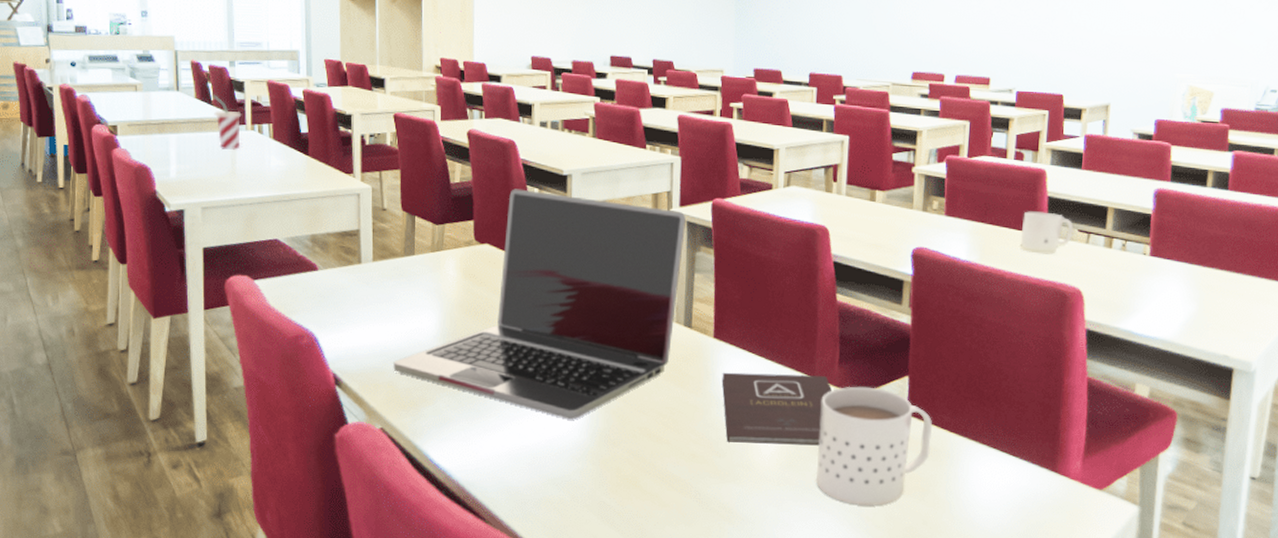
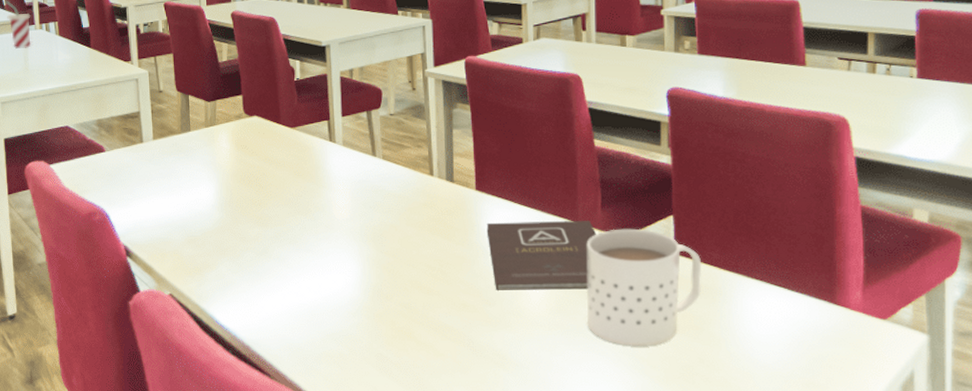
laptop: present [393,188,686,420] -> none [177,62,441,277]
mug: present [1020,211,1074,254] -> none [778,42,834,85]

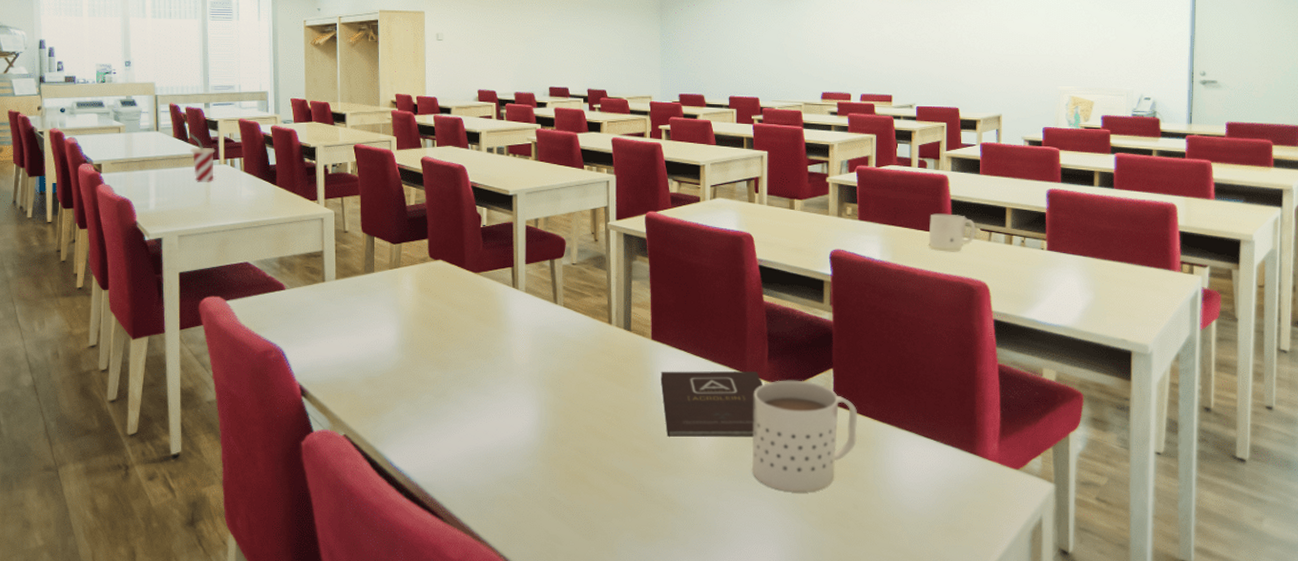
mug: none [778,42,834,85] -> present [928,213,977,252]

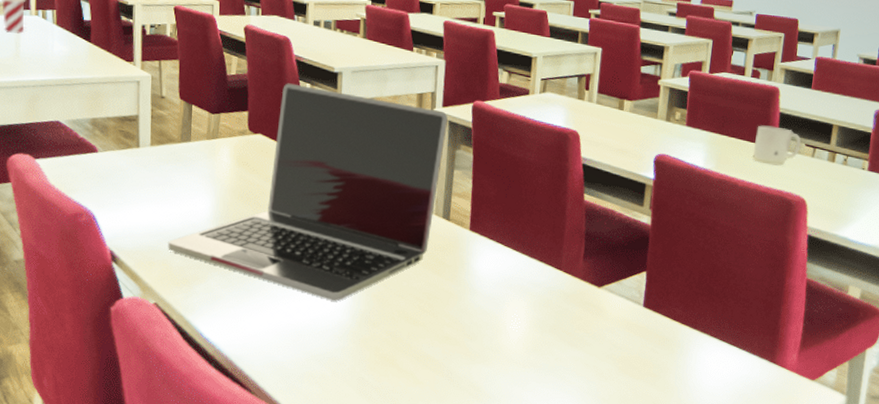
laptop: none [355,209,622,421] -> present [168,83,448,301]
book: present [660,371,763,437] -> none [475,262,577,332]
mug: present [751,380,857,492] -> none [558,279,666,389]

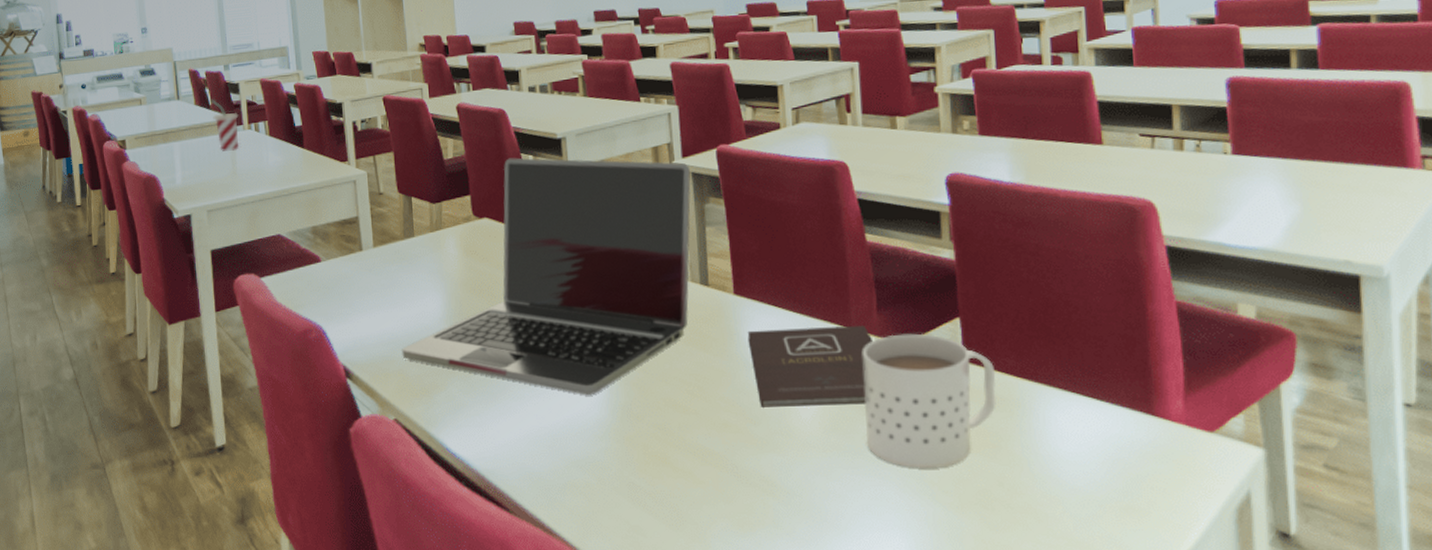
book: none [475,262,577,332] -> present [747,326,874,407]
mug: none [558,279,666,389] -> present [862,333,997,468]
mug: present [752,125,802,166] -> none [1071,118,1135,166]

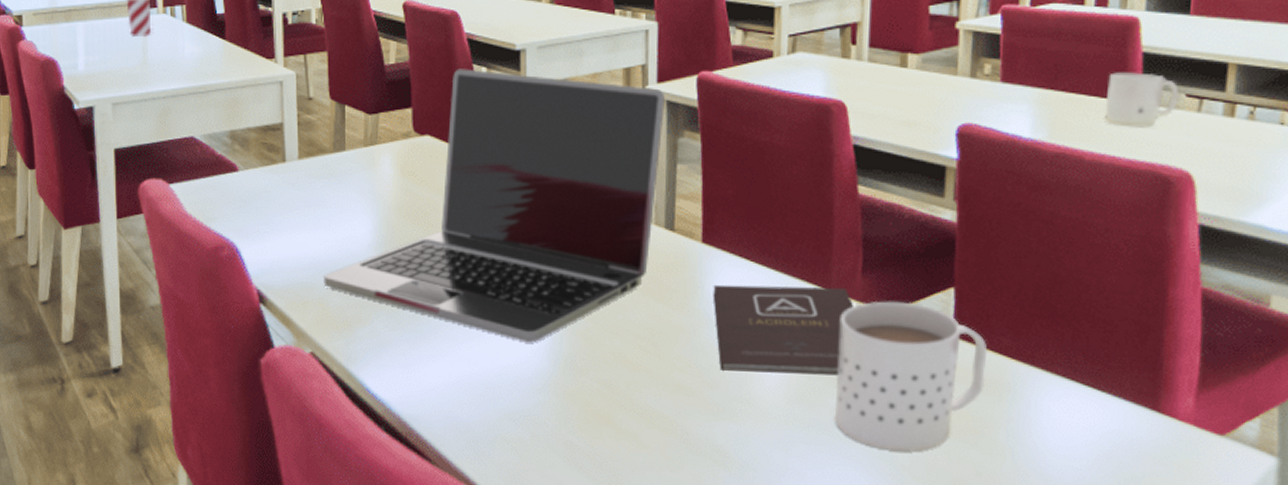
mug: none [1071,118,1135,166] -> present [1104,72,1180,128]

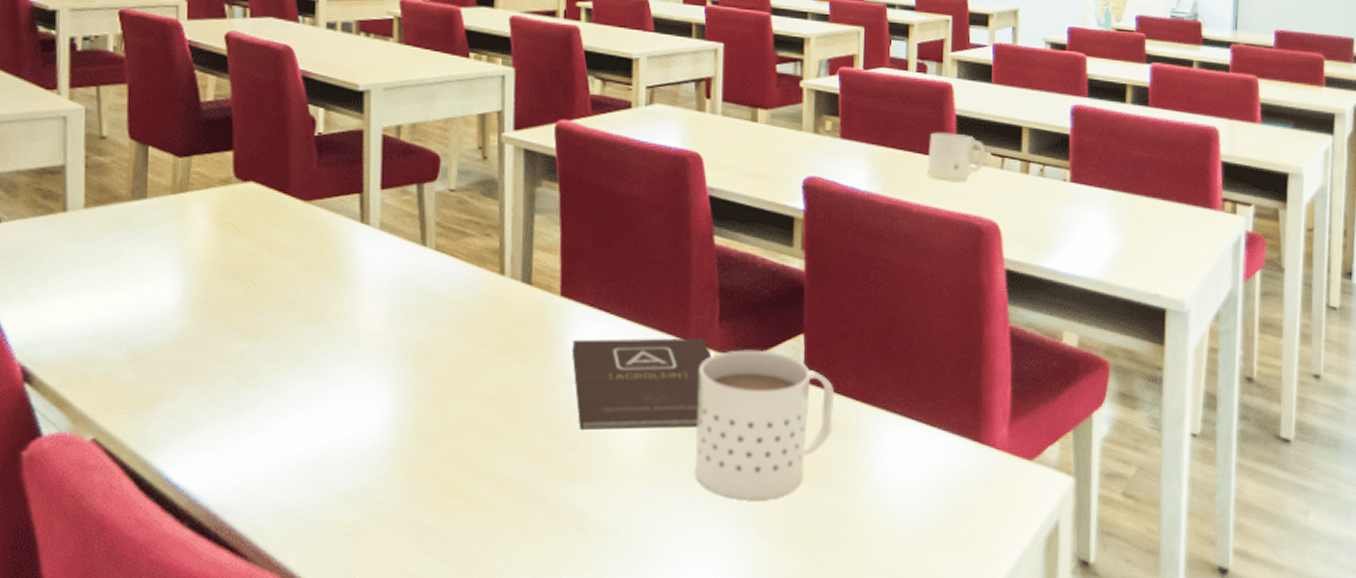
laptop: present [323,69,665,343] -> none [113,108,522,412]

